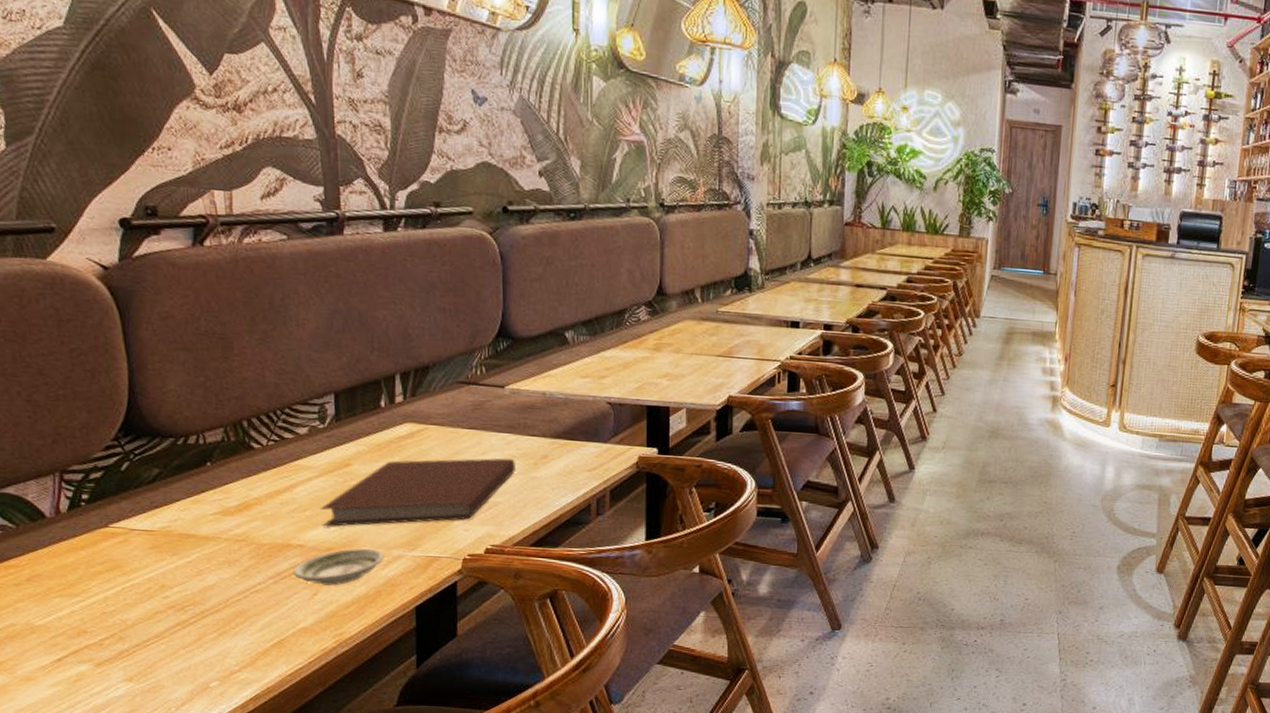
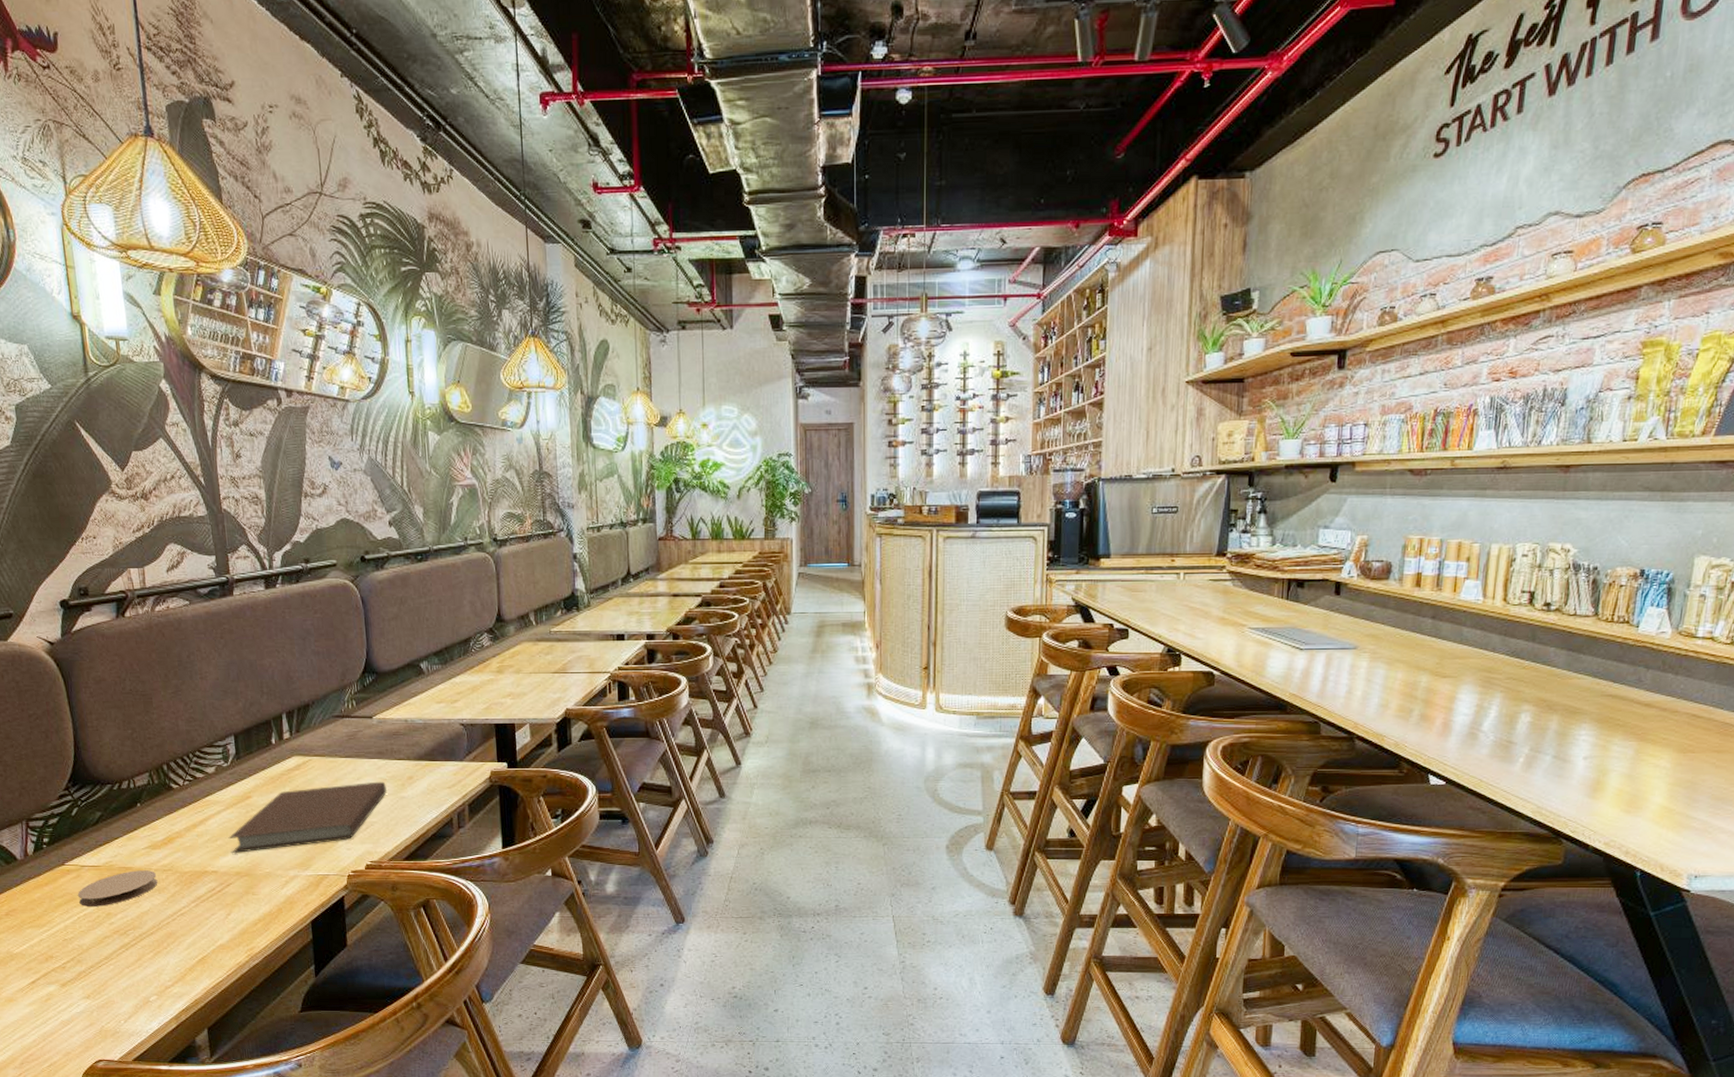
coaster: none [123,538,228,577] -> present [77,870,158,906]
saucer: present [293,548,384,586] -> none [210,871,283,906]

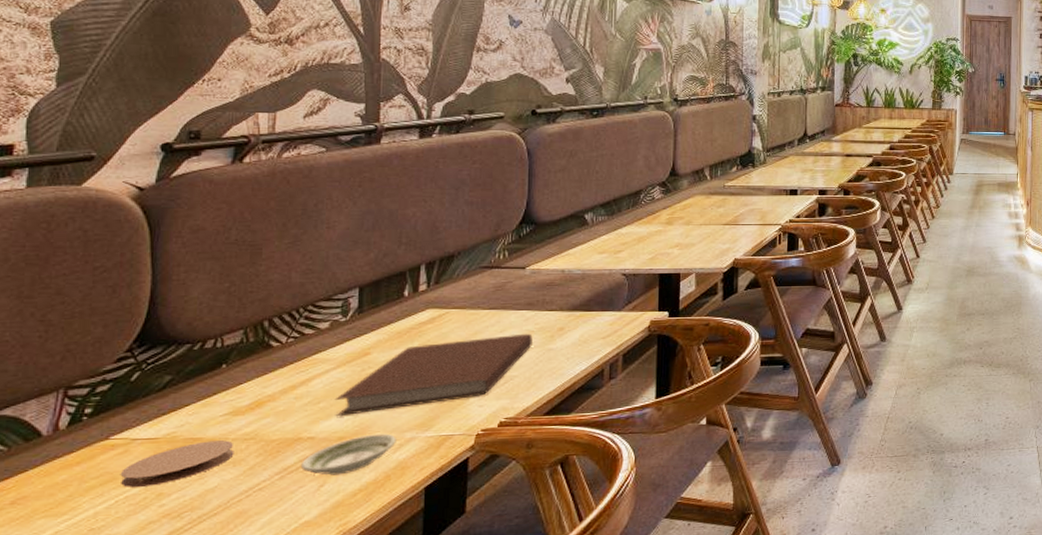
saucer: none [210,871,283,906] -> present [301,433,396,476]

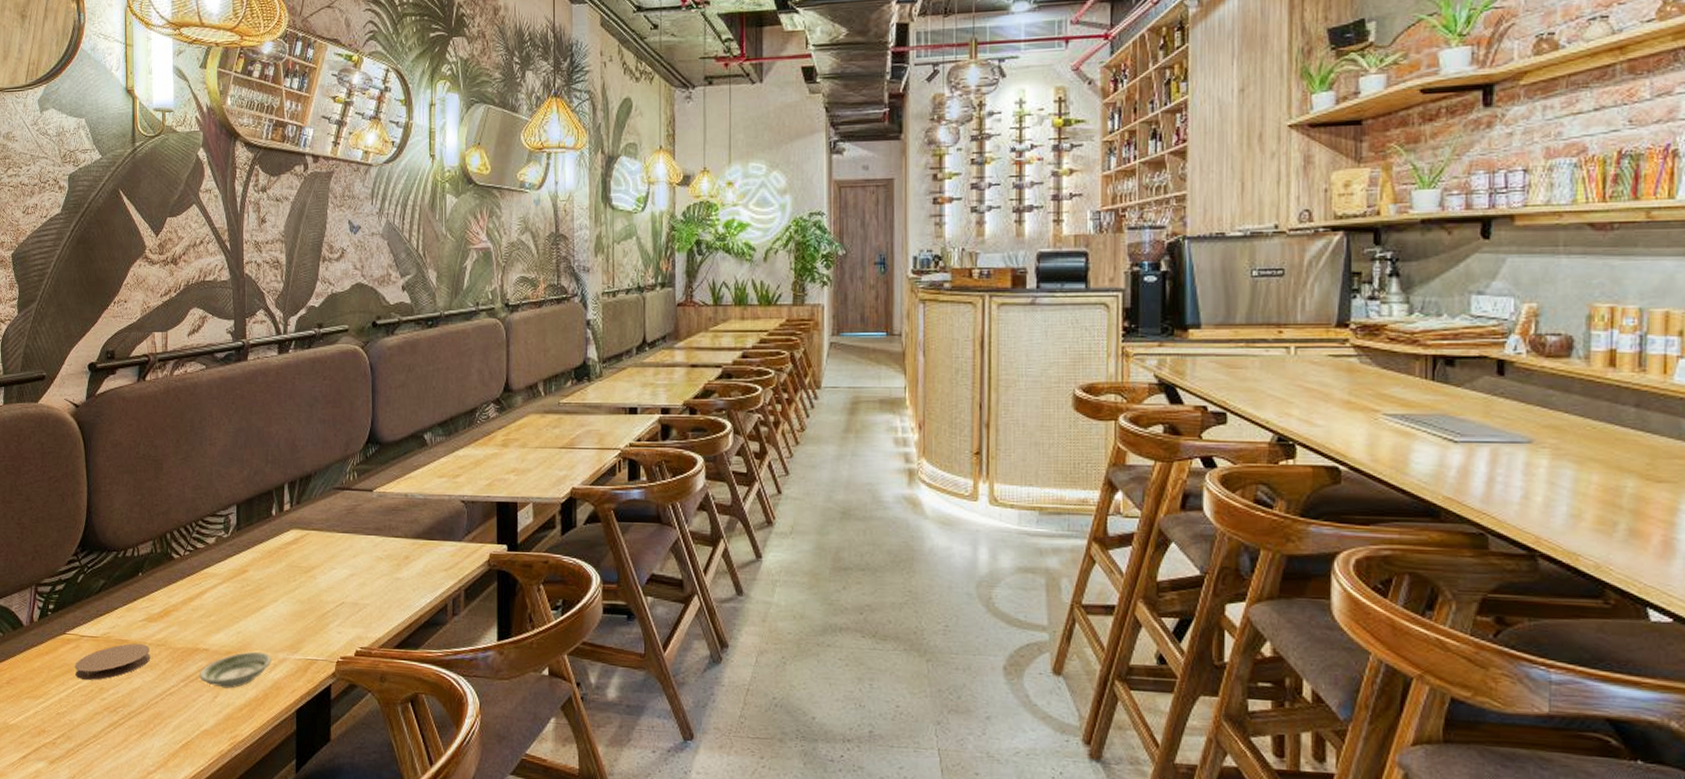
notebook: present [334,333,533,417] -> none [222,560,382,631]

